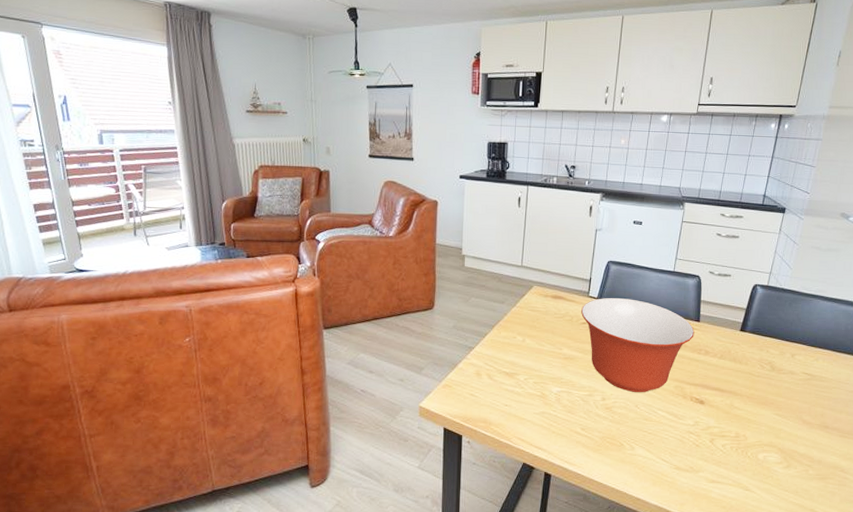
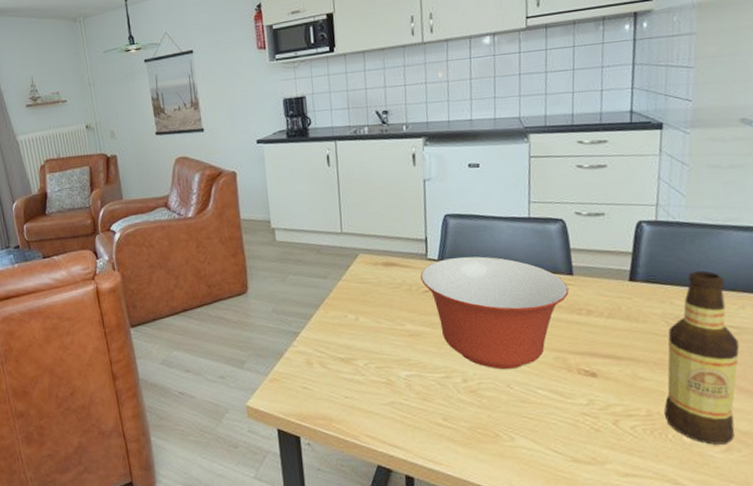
bottle: none [747,328,810,462] -> present [663,270,740,445]

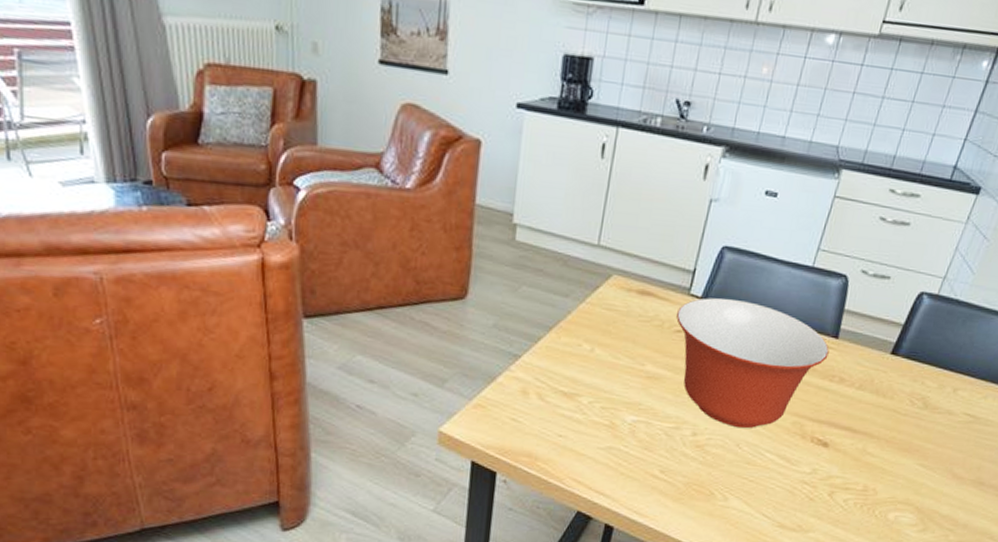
bottle: present [663,270,740,445] -> none [878,354,979,525]

